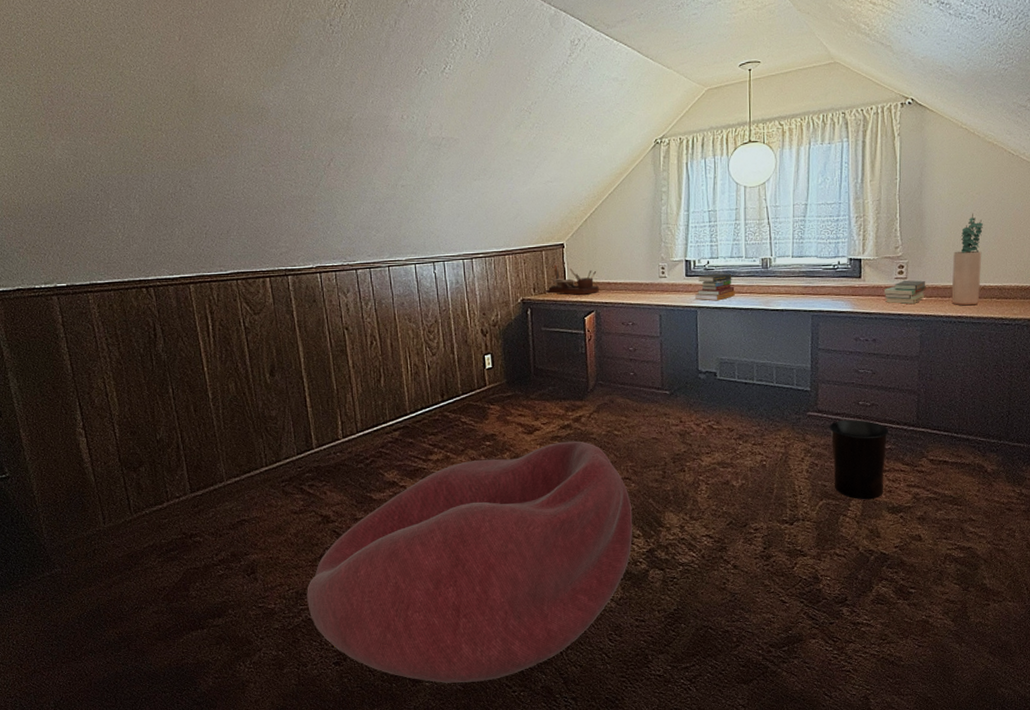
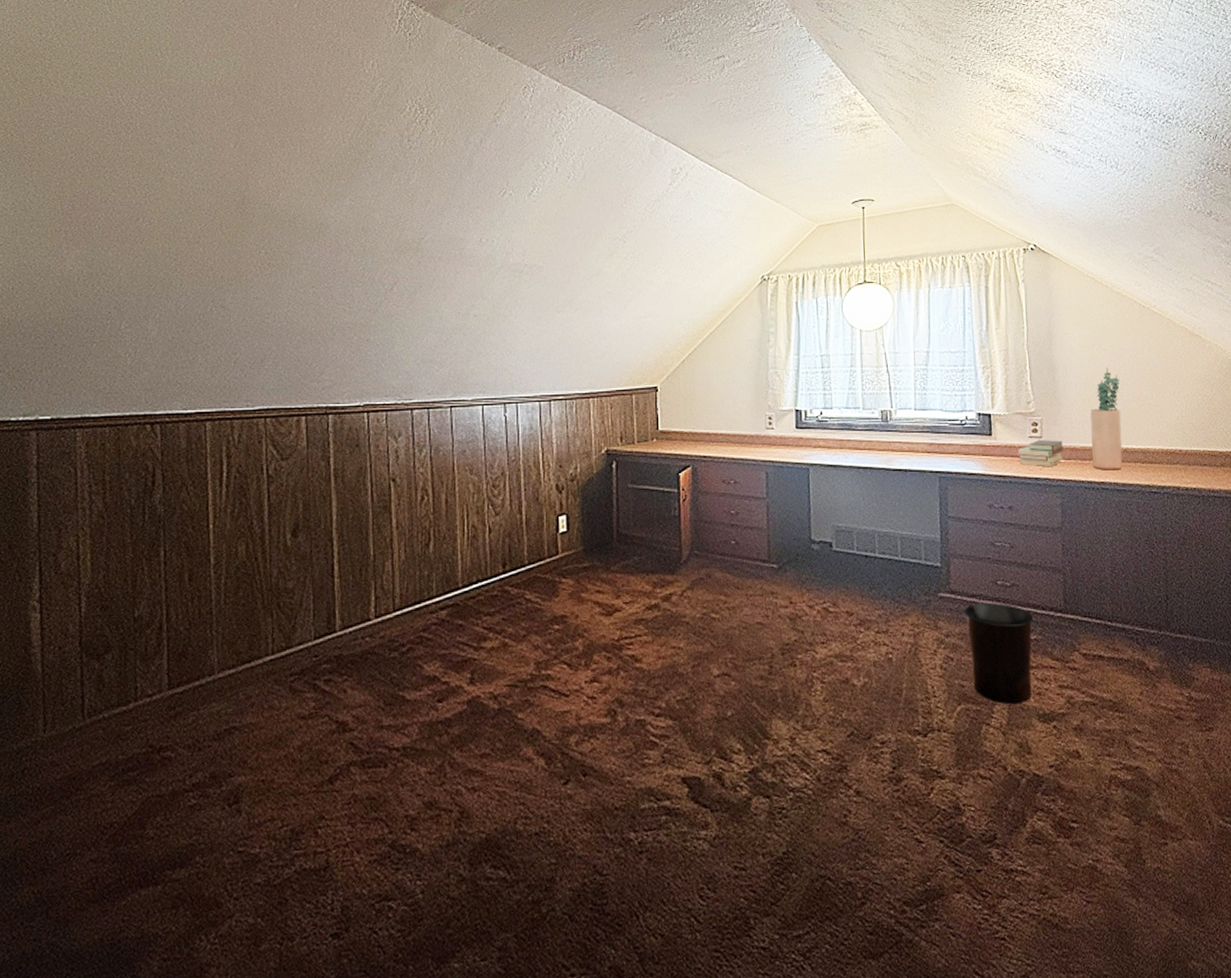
bean bag chair: present [307,441,633,683] -> none [304,625,732,964]
desk organizer: present [544,264,599,296] -> none [633,410,696,448]
books: present [694,273,735,301] -> none [806,426,852,458]

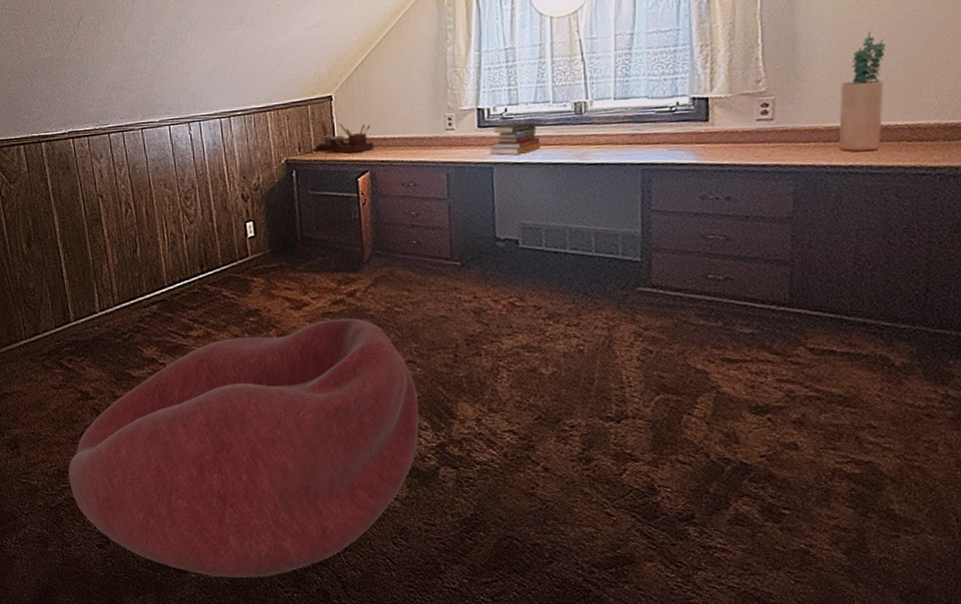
bean bag chair: none [304,625,732,964] -> present [68,318,419,578]
desk organizer: none [633,410,696,448] -> present [311,119,374,154]
books: none [806,426,852,458] -> present [489,121,541,156]
waste bin: present [964,603,1034,704] -> none [667,297,751,395]
books: present [1017,440,1064,467] -> none [740,121,802,153]

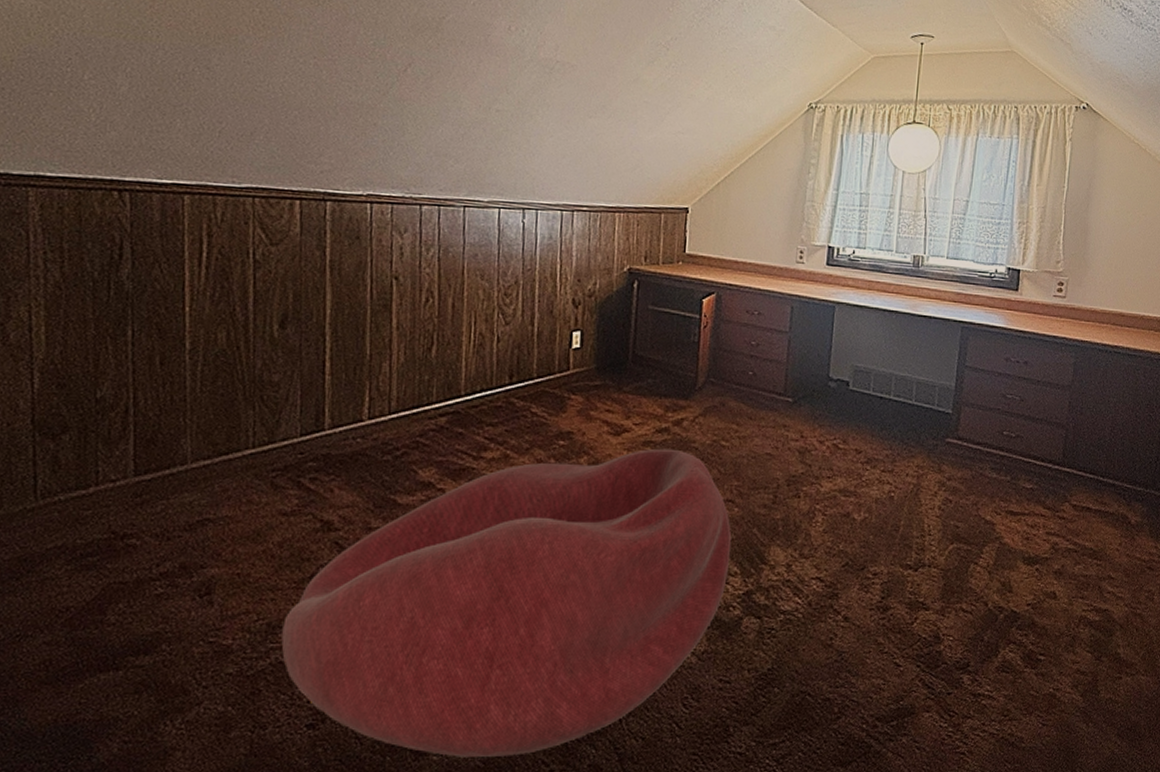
desk organizer: present [311,119,374,154] -> none [658,231,724,273]
books: present [489,121,541,156] -> none [833,265,881,298]
vase: present [838,31,885,152] -> none [1109,235,1147,336]

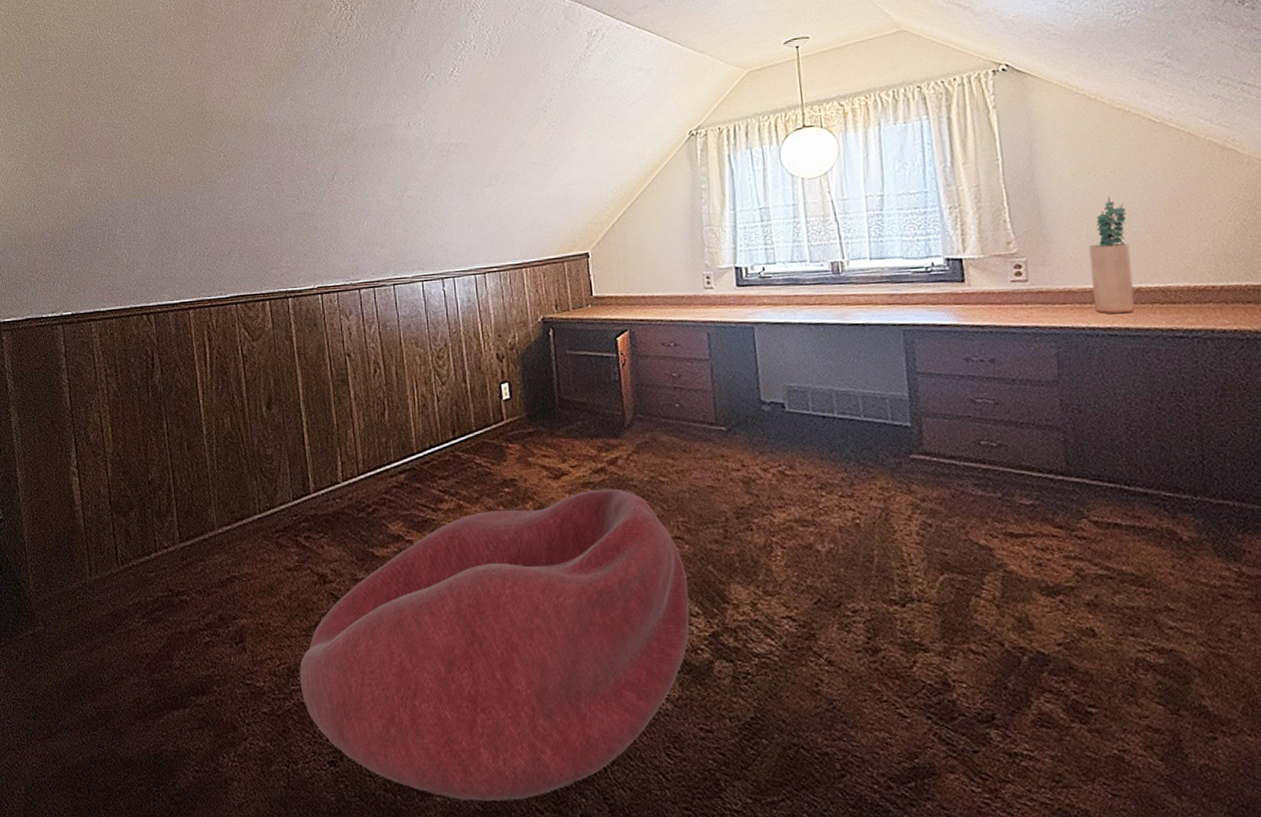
vase: none [1109,235,1147,336] -> present [1088,196,1136,314]

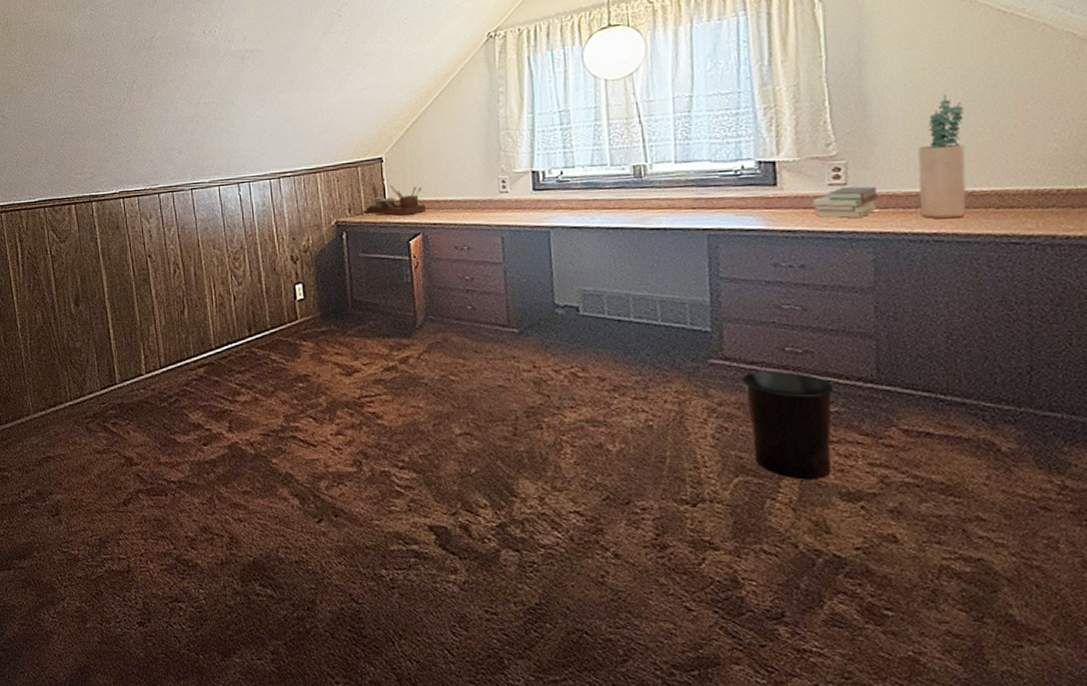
bean bag chair: present [299,488,690,801] -> none [110,386,478,665]
desk organizer: none [568,277,632,313] -> present [361,181,426,216]
waste bin: none [942,465,1030,574] -> present [741,371,835,479]
books: none [997,283,1057,314] -> present [812,186,879,219]

